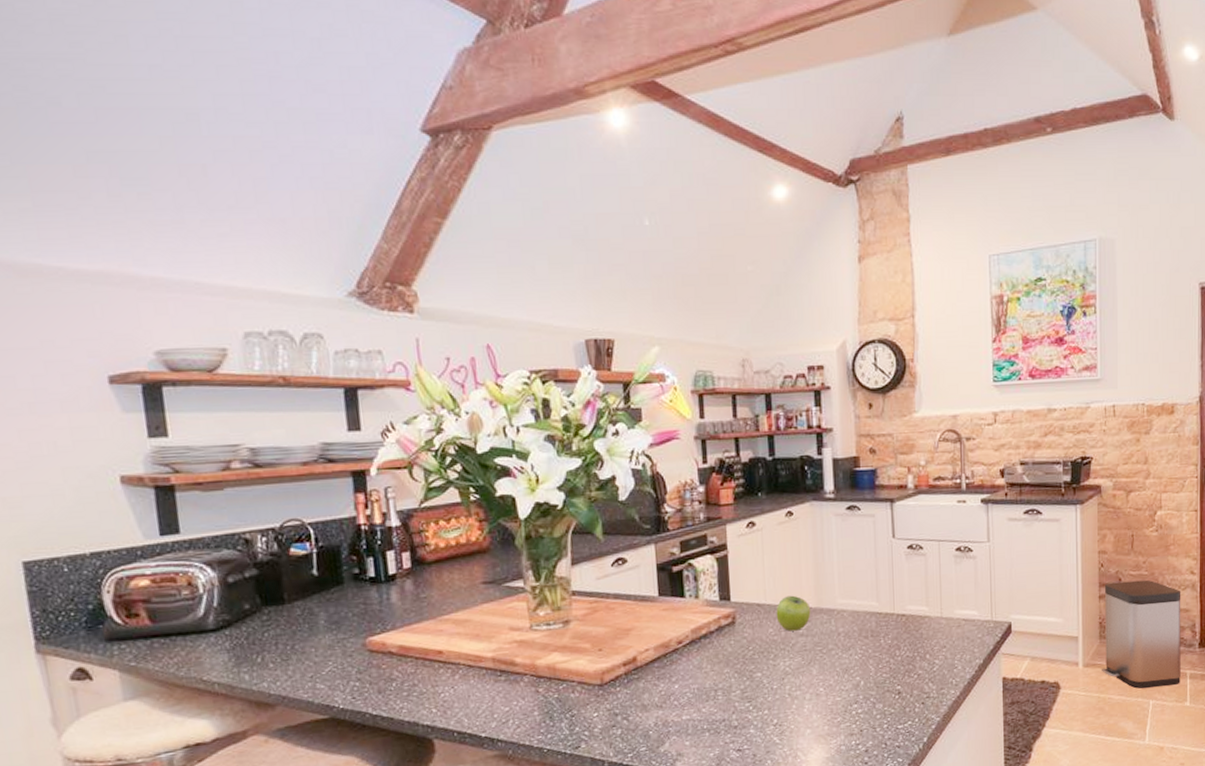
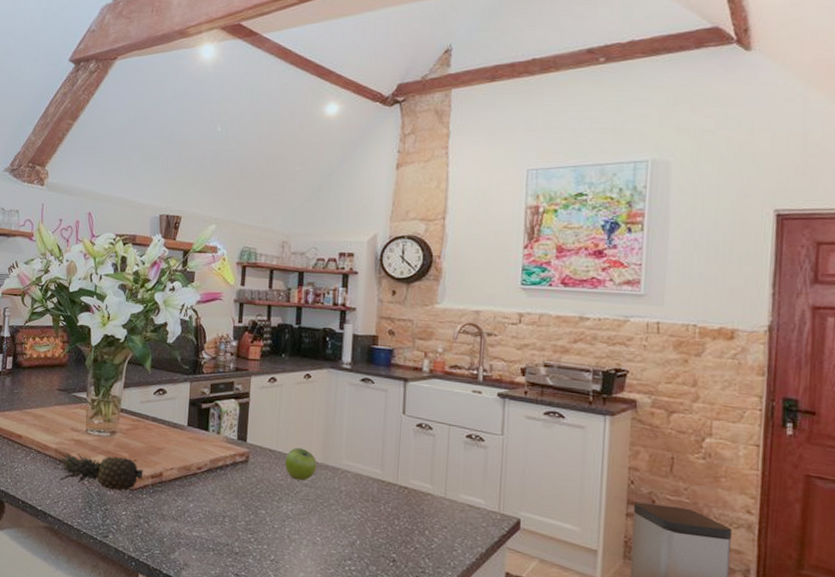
fruit: none [500,648,613,695] -> present [60,452,144,491]

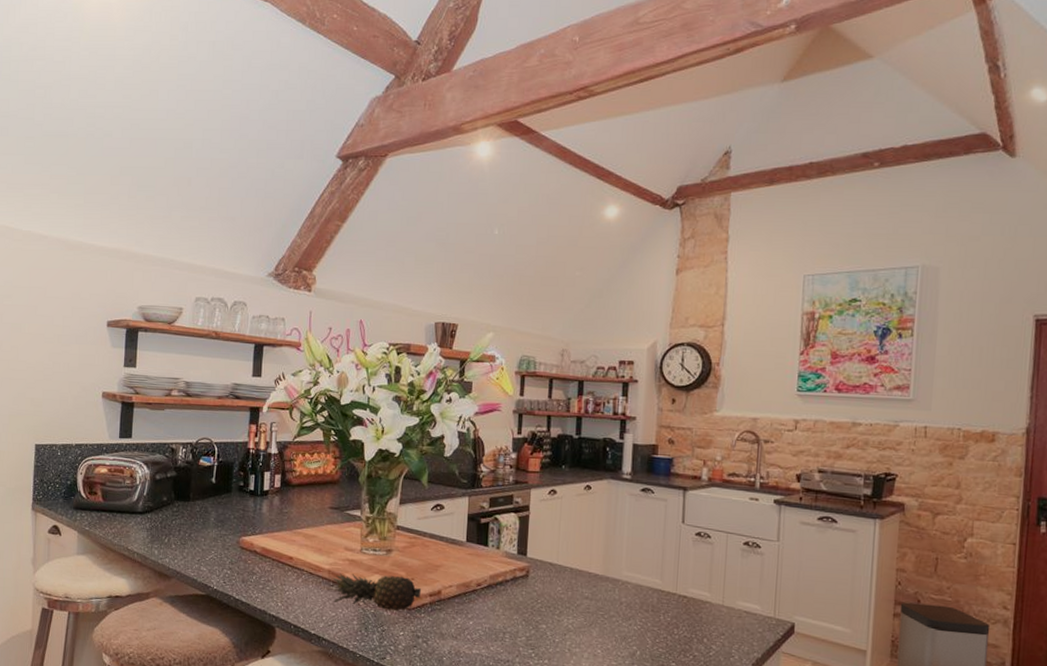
fruit: present [285,447,317,481] -> none [565,560,598,593]

